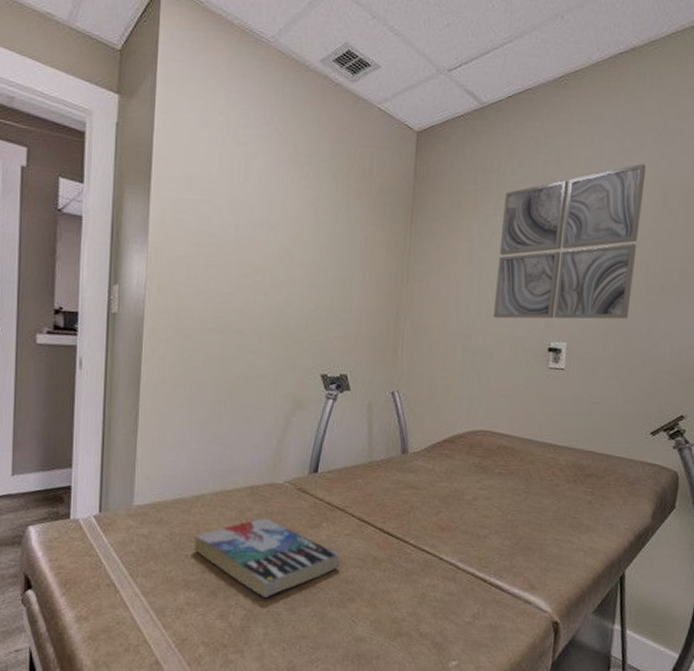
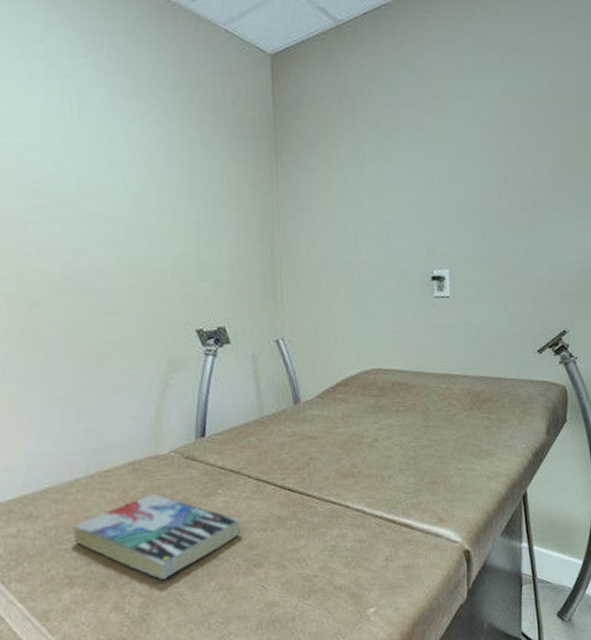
wall art: present [493,164,647,320] -> none [371,80,508,251]

